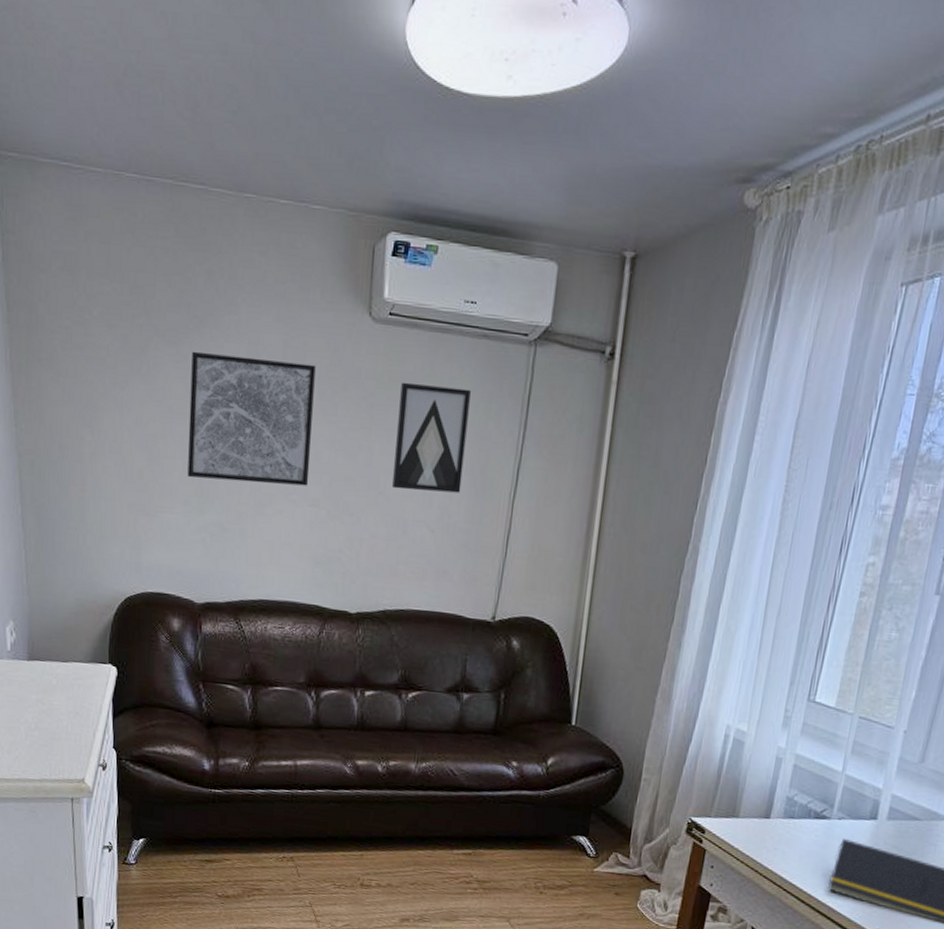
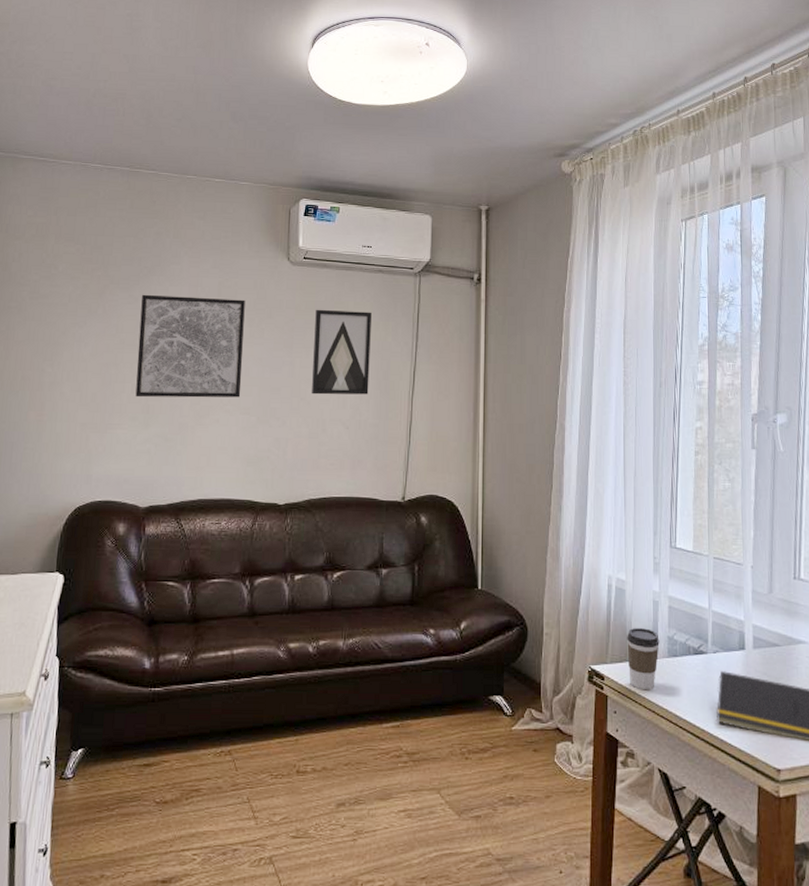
coffee cup: none [734,783,777,850] -> present [627,627,660,691]

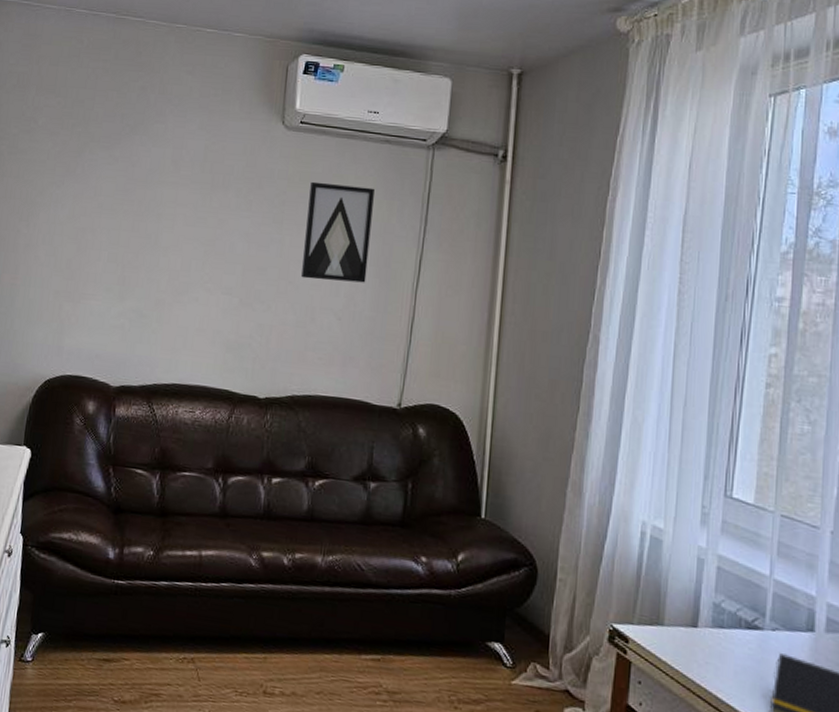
wall art: present [135,294,245,398] -> none [111,154,233,276]
coffee cup: present [627,627,660,691] -> none [660,586,703,663]

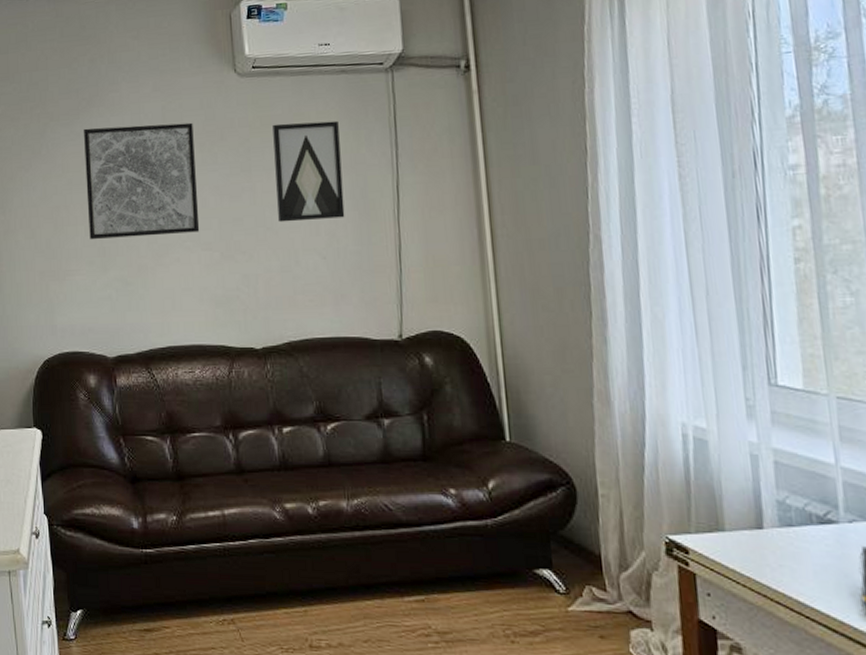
wall art: none [111,154,233,276] -> present [84,122,200,240]

